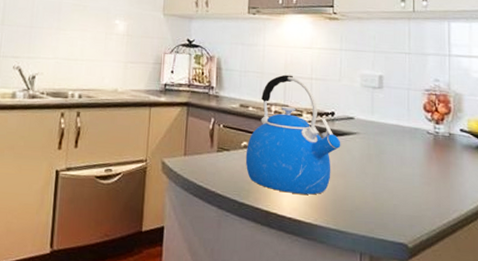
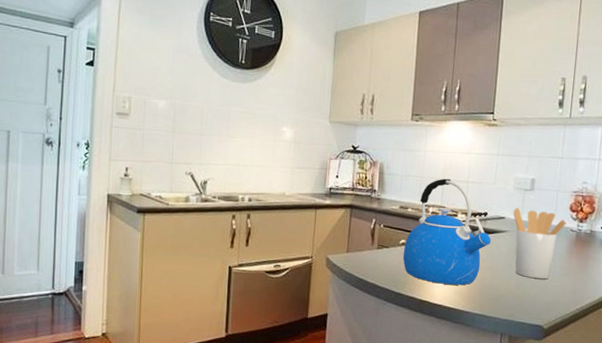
utensil holder: none [362,107,421,189] -> present [513,208,566,279]

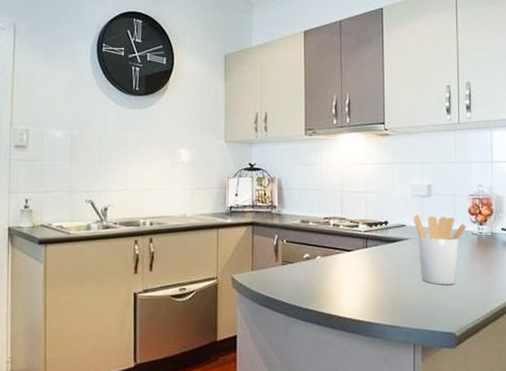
kettle: present [403,178,491,285] -> none [308,190,394,297]

